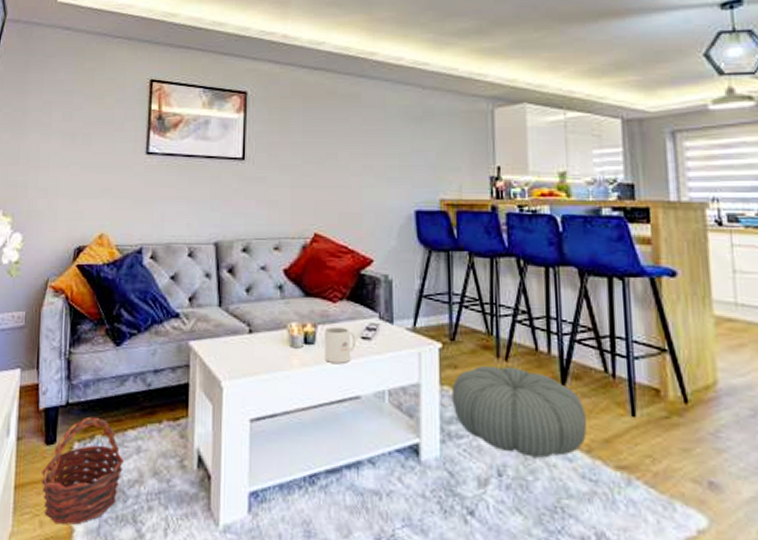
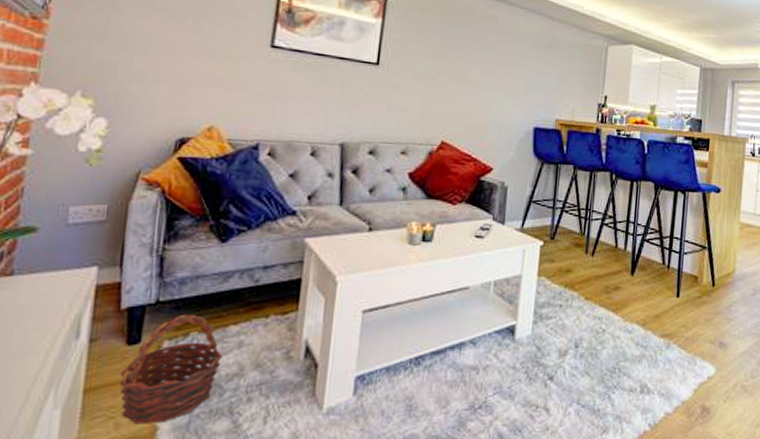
mug: present [323,326,356,365] -> none [440,226,471,260]
pouf: present [451,366,587,458] -> none [546,260,645,332]

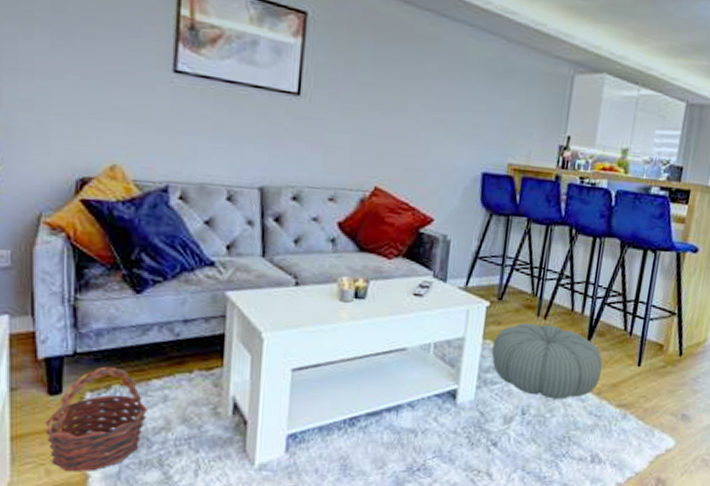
pouf: none [546,260,645,332] -> present [491,323,603,400]

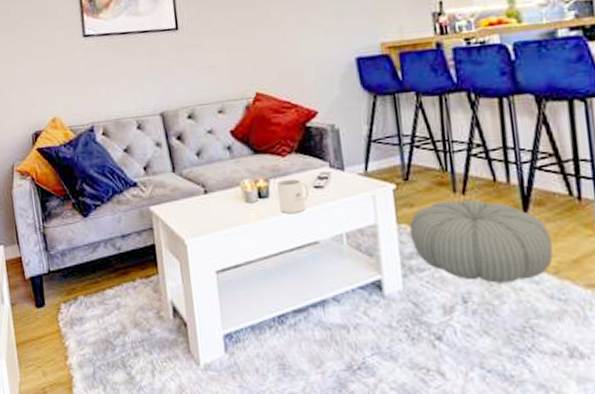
basket: present [44,366,149,472] -> none [36,281,108,373]
mug: none [374,282,408,319] -> present [276,178,310,214]

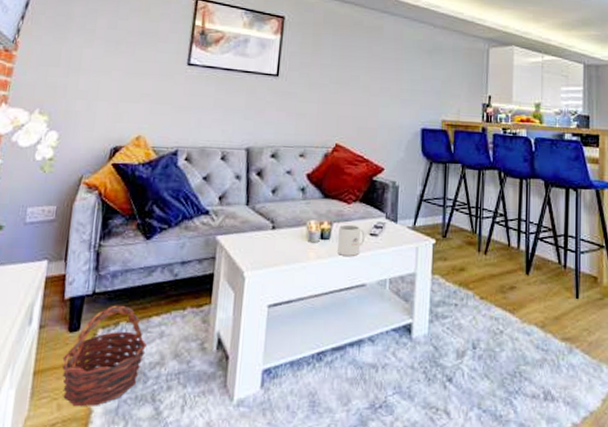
basket: none [36,281,108,373] -> present [62,305,148,407]
pouf: present [409,199,553,283] -> none [440,259,542,333]

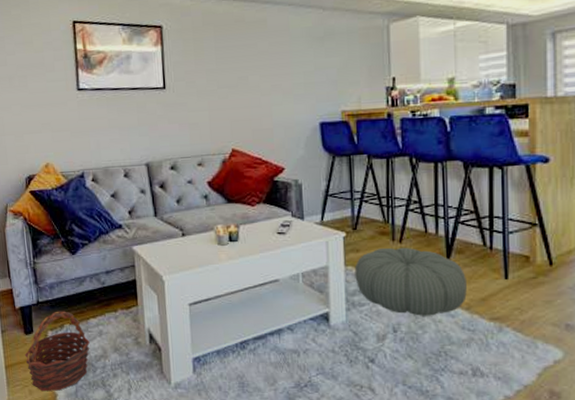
mug: present [337,224,365,257] -> none [245,225,273,256]
pouf: none [440,259,542,333] -> present [354,247,467,316]

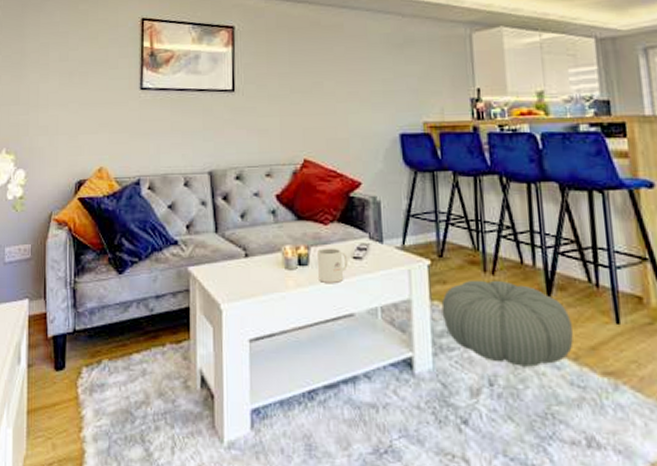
basket: present [24,311,91,392] -> none [52,342,131,447]
mug: none [245,225,273,256] -> present [316,248,348,284]

